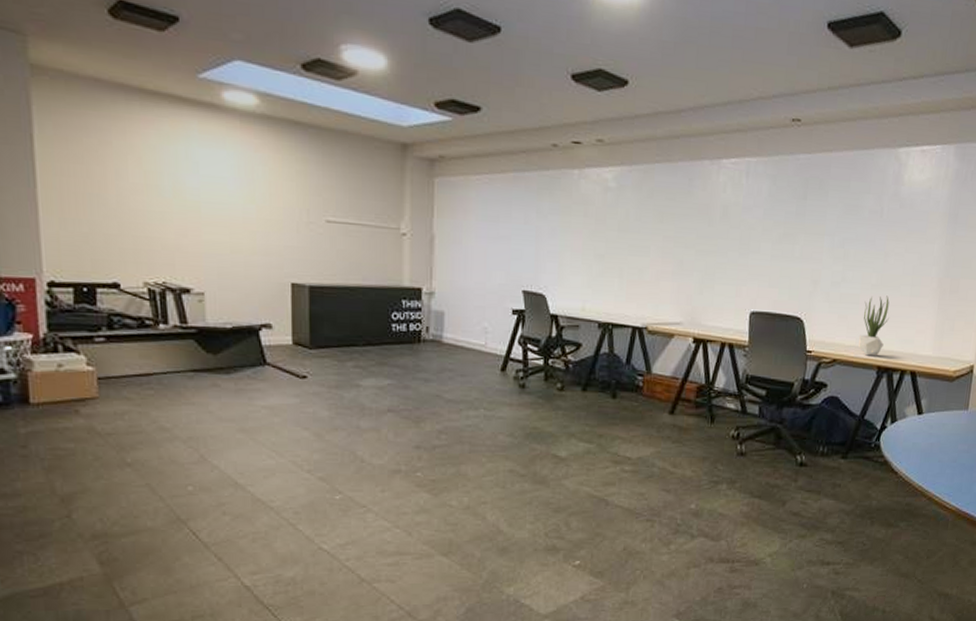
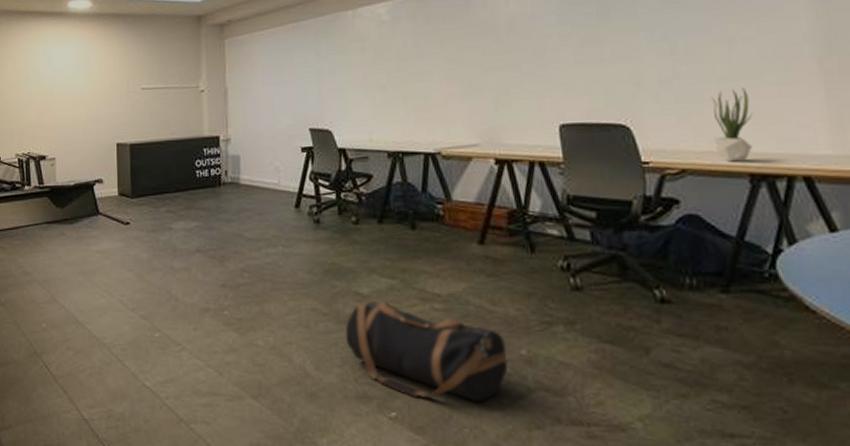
duffel bag: none [540,463,680,548] -> present [345,300,508,402]

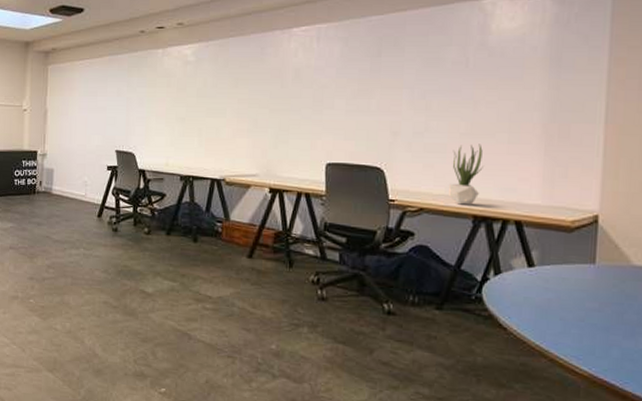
duffel bag: present [345,300,508,402] -> none [130,298,260,384]

